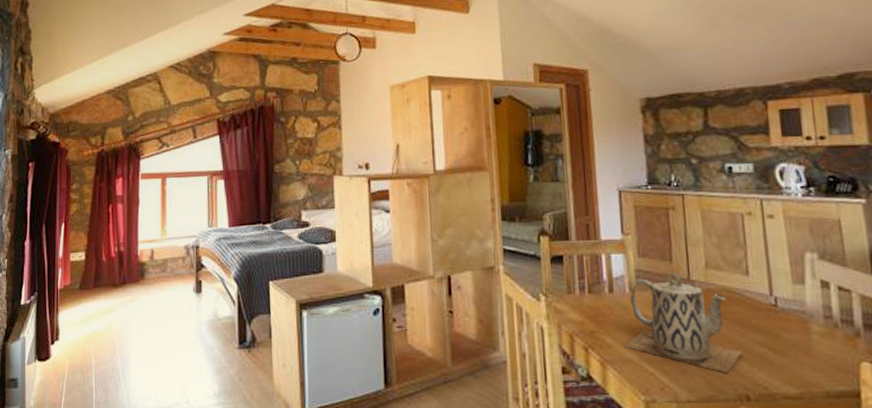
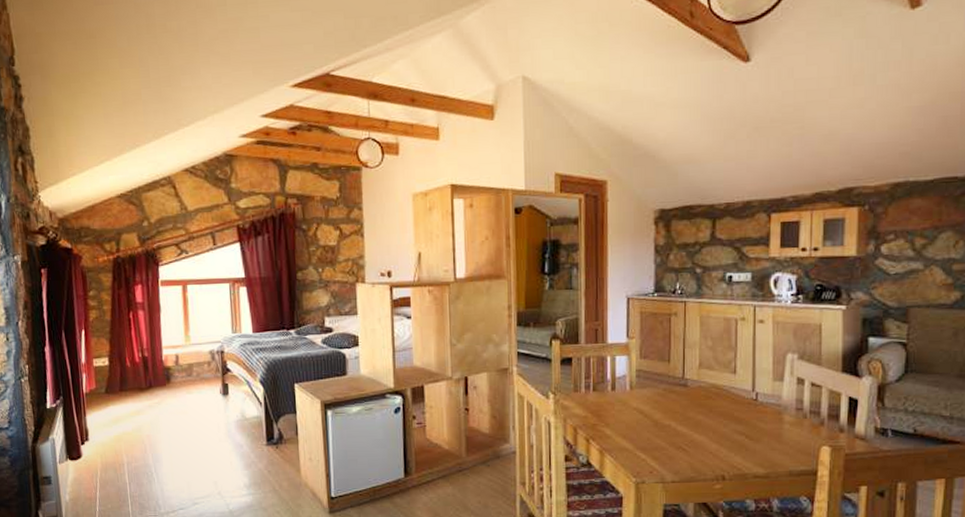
teapot: present [623,273,741,374] -> none [620,373,722,458]

